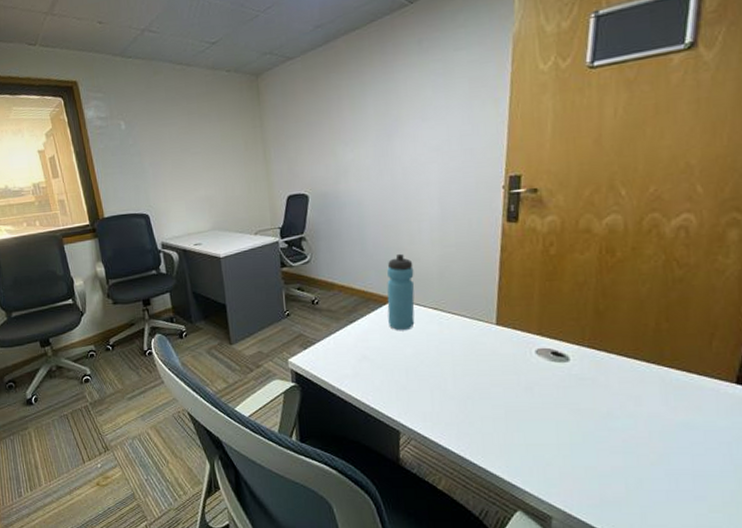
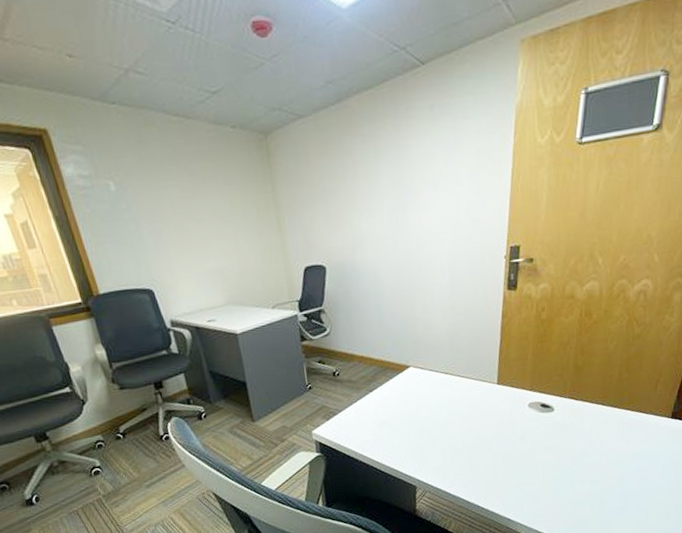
water bottle: present [387,253,415,331] -> none [403,322,428,396]

